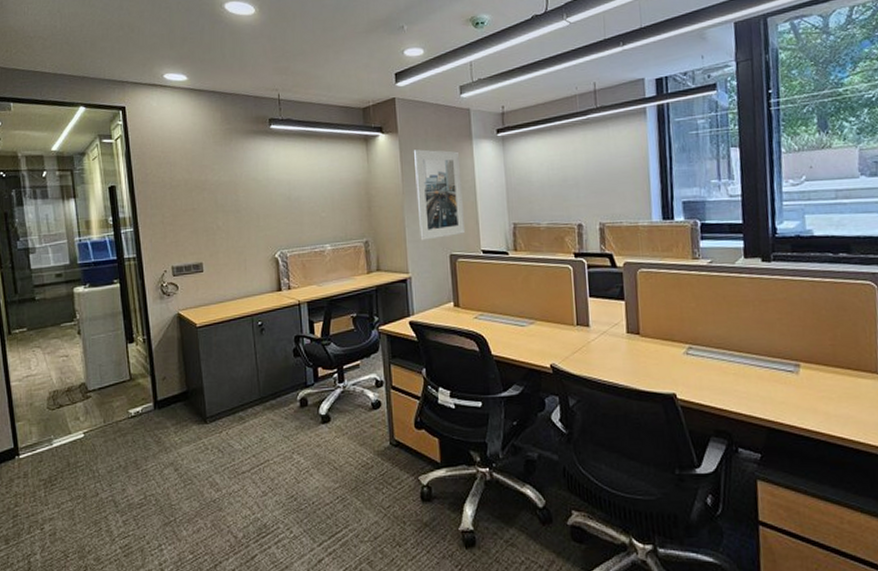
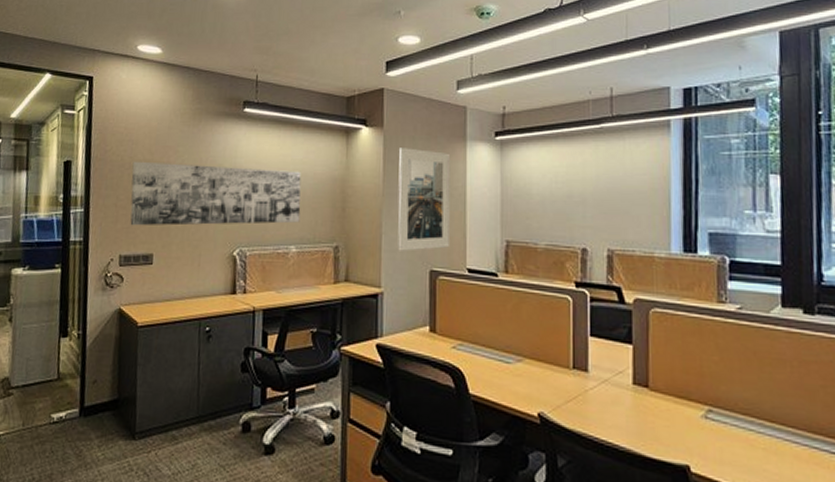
wall art: none [173,178,332,240] -> present [130,161,302,226]

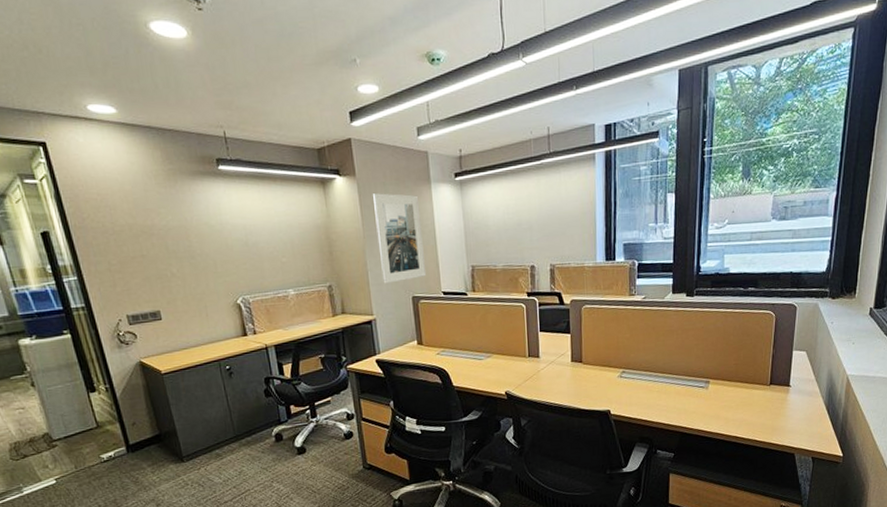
wall art: present [130,161,302,226] -> none [115,222,294,288]

